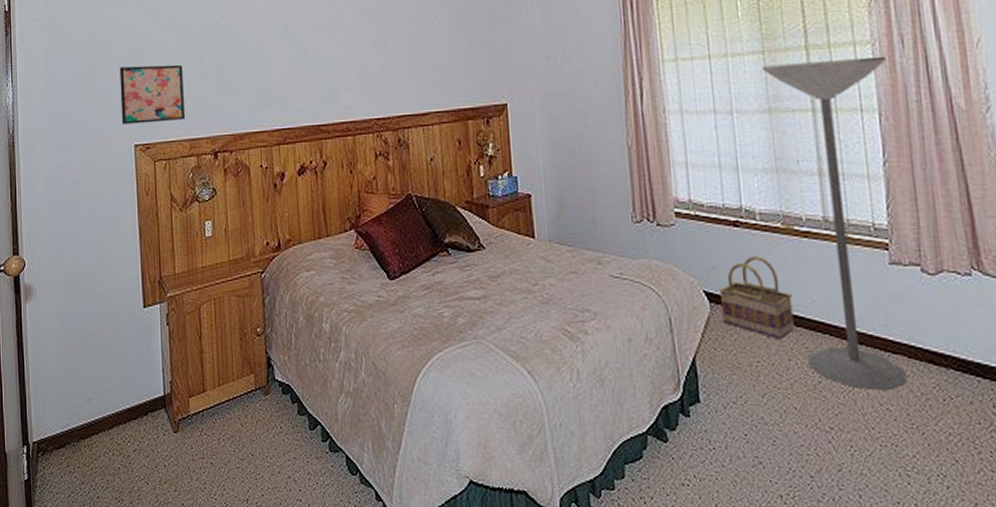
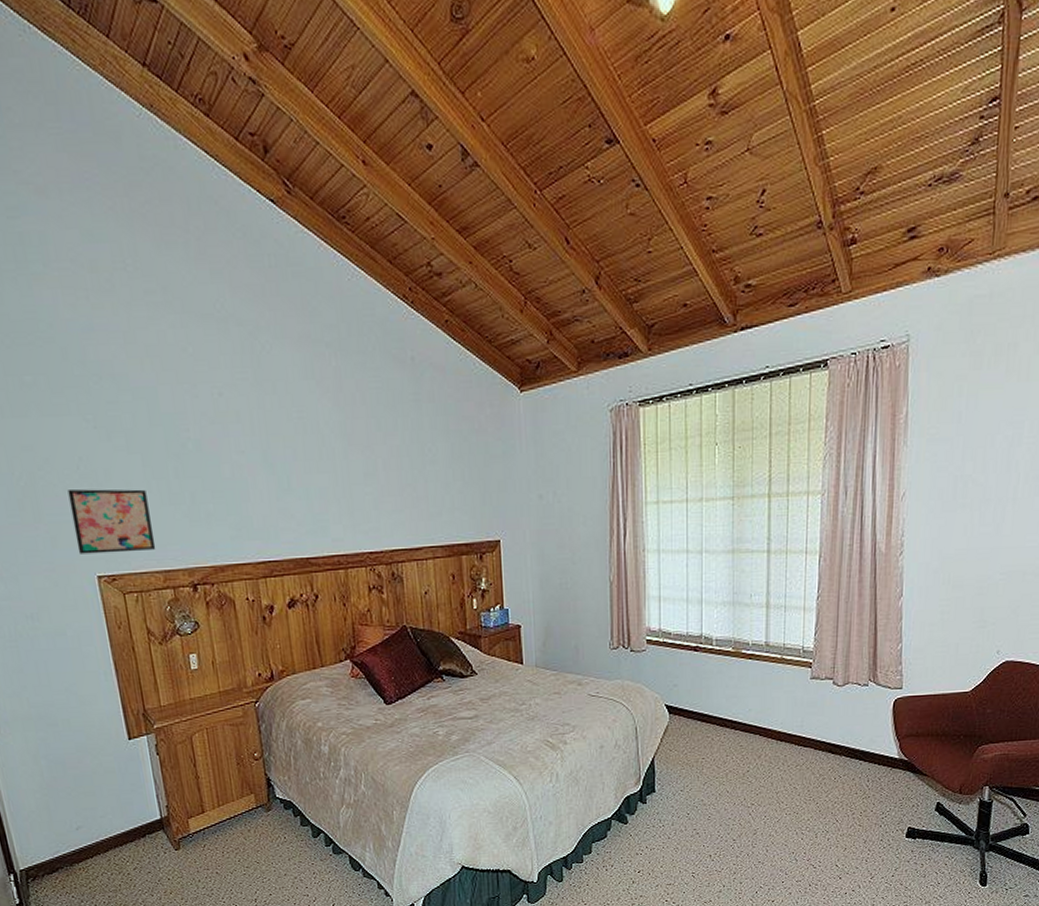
basket: present [719,257,795,340] -> none [678,675,734,741]
floor lamp: present [762,56,907,390] -> none [731,505,831,774]

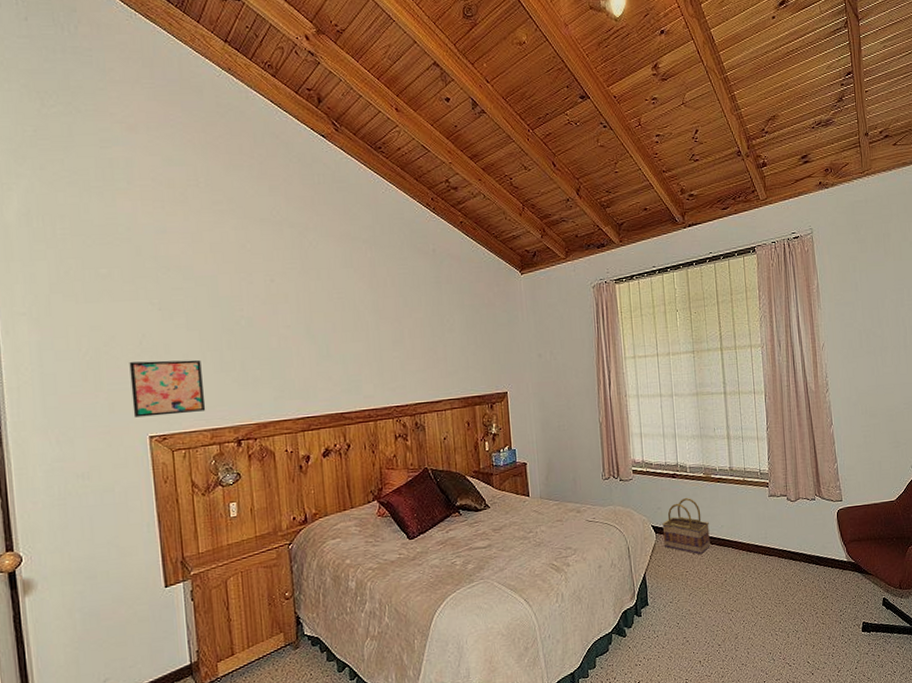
basket: none [678,675,734,741] -> present [662,498,711,555]

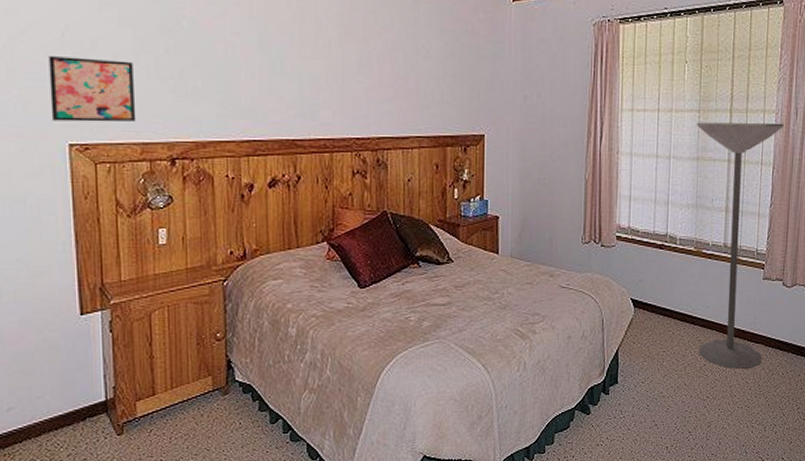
basket: present [662,498,711,555] -> none [642,272,694,335]
floor lamp: none [692,355,777,582] -> present [697,122,784,369]

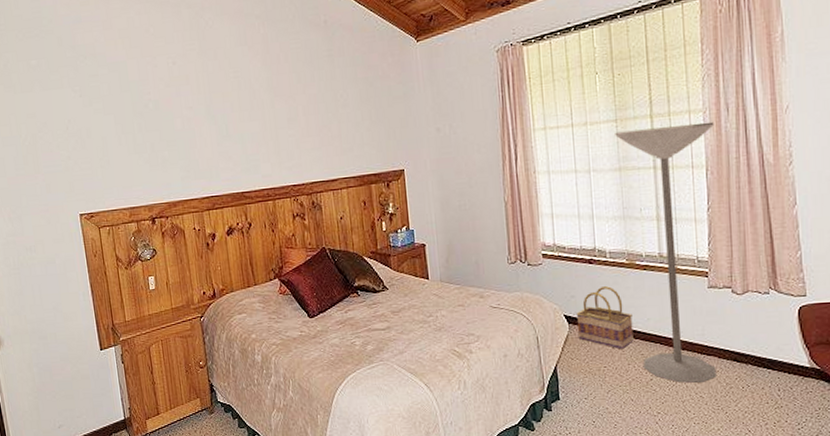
wall art: present [48,56,137,122] -> none [59,142,124,197]
basket: none [642,272,694,335] -> present [576,286,634,350]

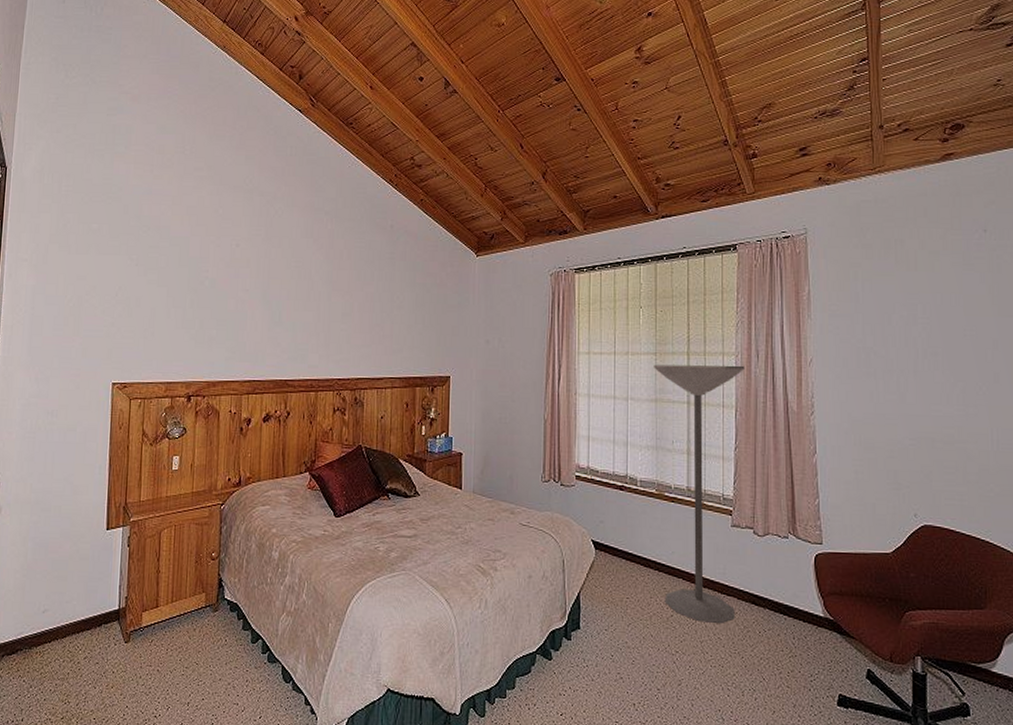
basket: present [576,286,634,350] -> none [603,515,658,581]

